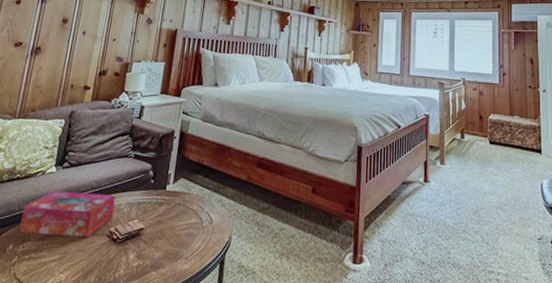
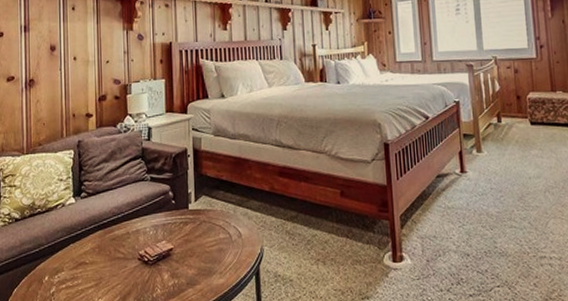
tissue box: present [19,190,116,238] -> none [51,219,141,265]

